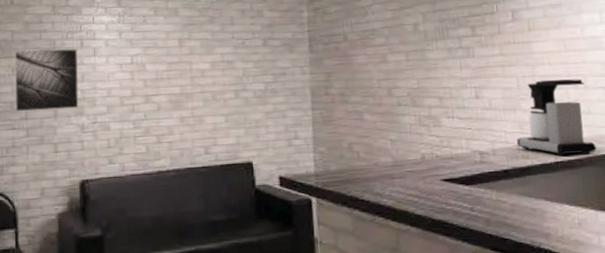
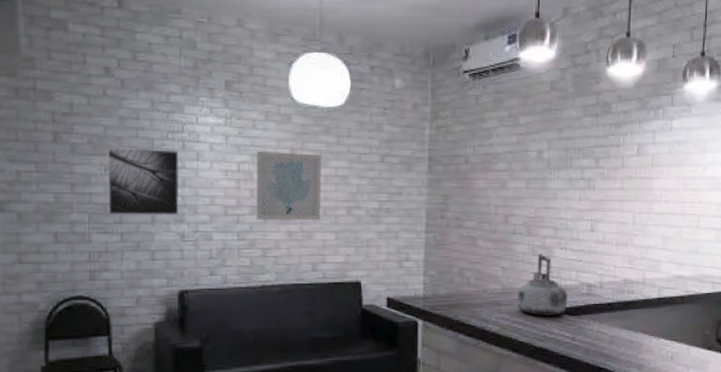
wall art: none [148,42,211,109] -> present [256,150,322,221]
kettle: none [409,124,462,187] -> present [518,253,568,316]
coffee maker: present [517,79,597,157] -> none [625,217,699,293]

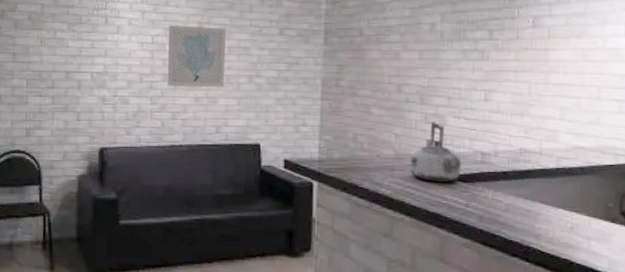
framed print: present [107,147,180,215] -> none [43,22,103,82]

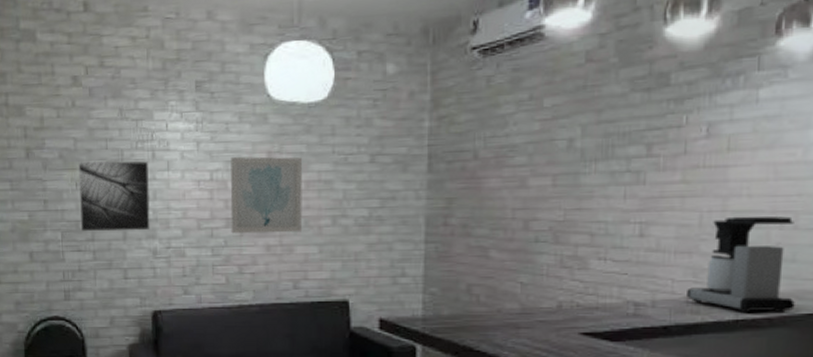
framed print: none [43,22,103,82] -> present [78,160,151,232]
kettle: present [410,121,461,182] -> none [541,265,608,341]
coffee maker: none [520,88,600,164] -> present [687,216,795,314]

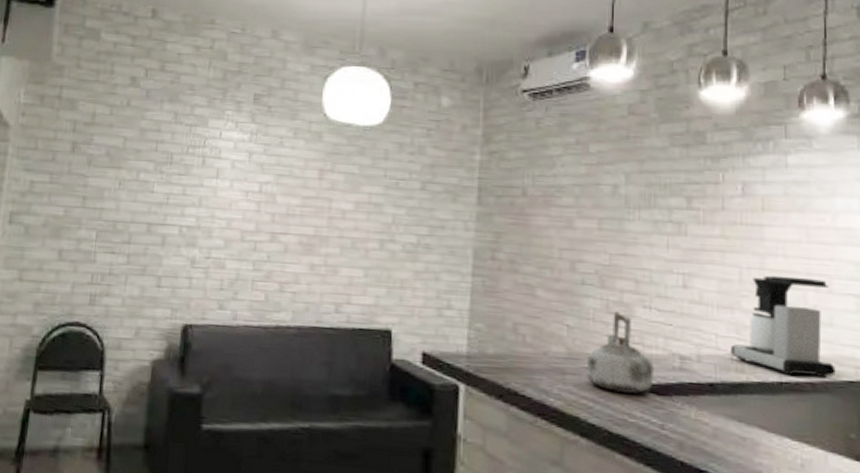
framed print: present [78,160,151,232] -> none [117,160,198,238]
wall art: present [230,156,303,234] -> none [275,170,355,254]
kettle: none [541,265,608,341] -> present [587,311,654,394]

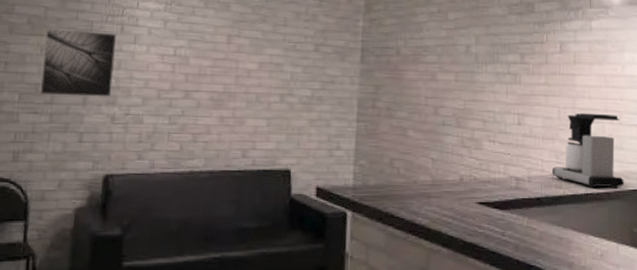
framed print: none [117,160,198,238] -> present [39,28,117,97]
kettle: present [587,311,654,394] -> none [447,145,497,210]

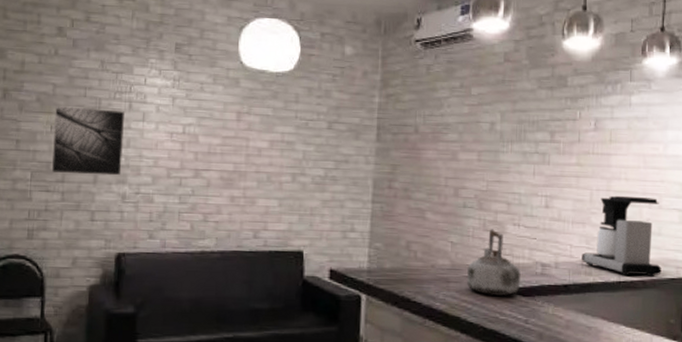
kettle: none [447,145,497,210] -> present [467,229,521,296]

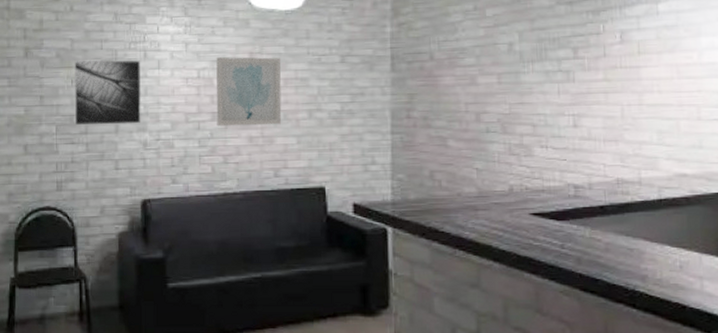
wall art: none [199,113,269,187] -> present [216,56,282,127]
kettle: present [467,229,521,296] -> none [495,153,553,221]
coffee maker: present [582,195,662,277] -> none [617,109,706,194]

